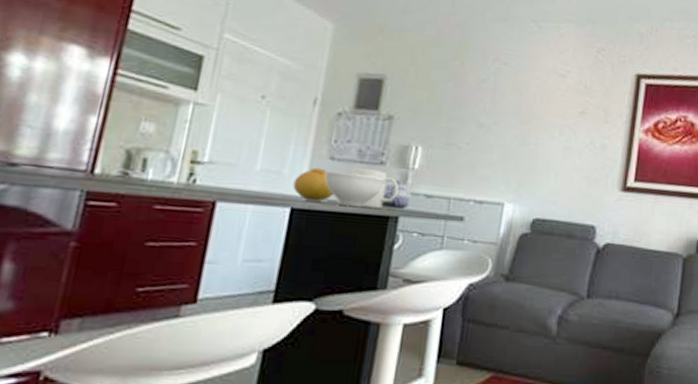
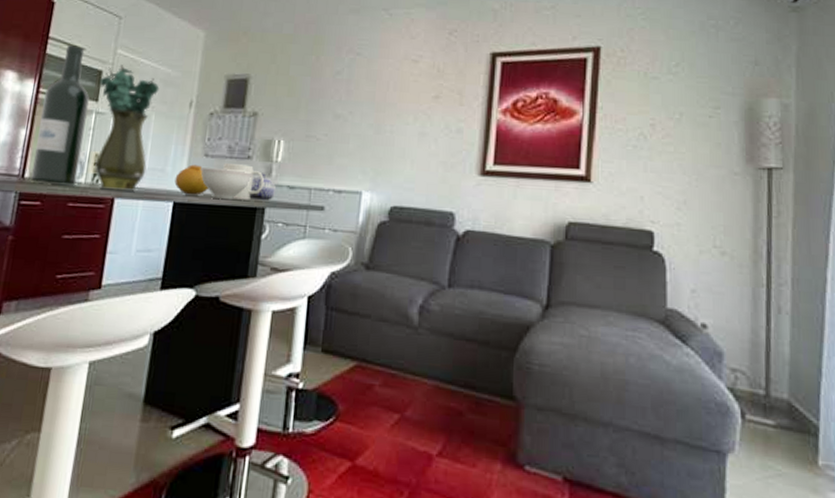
wine bottle: none [102,21,186,185] -> present [30,44,89,185]
vase: none [191,51,277,195] -> present [94,65,160,191]

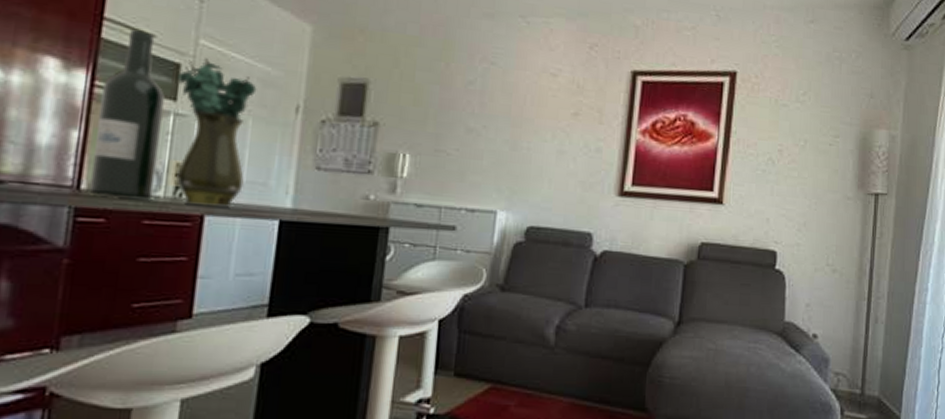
fruit: present [174,164,208,196] -> none [280,178,322,213]
bowl: present [200,166,253,201] -> none [312,181,375,219]
mug: present [222,162,265,200] -> none [337,176,389,219]
teapot: present [249,173,276,202] -> none [370,189,401,220]

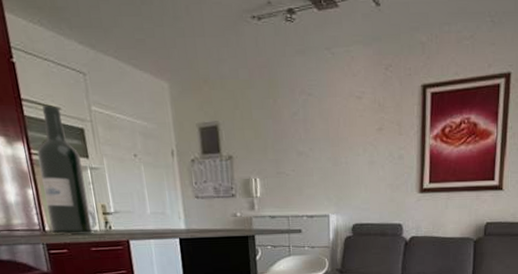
vase: present [176,58,257,208] -> none [84,121,149,234]

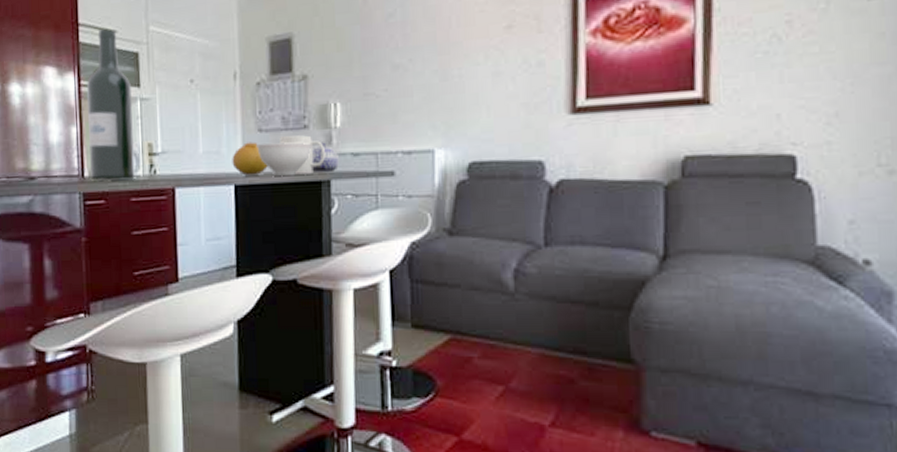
fruit: none [175,206,205,231] -> present [232,142,268,176]
bowl: none [195,206,239,233] -> present [257,142,312,177]
mug: none [212,201,251,231] -> present [278,135,326,175]
teapot: none [239,207,261,231] -> present [311,142,339,174]

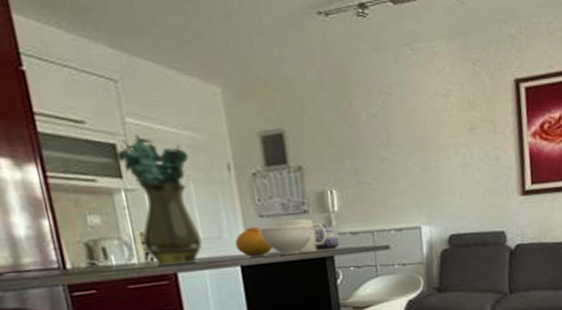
wine bottle: present [87,28,135,181] -> none [54,118,129,272]
vase: none [138,43,201,180] -> present [116,134,202,266]

